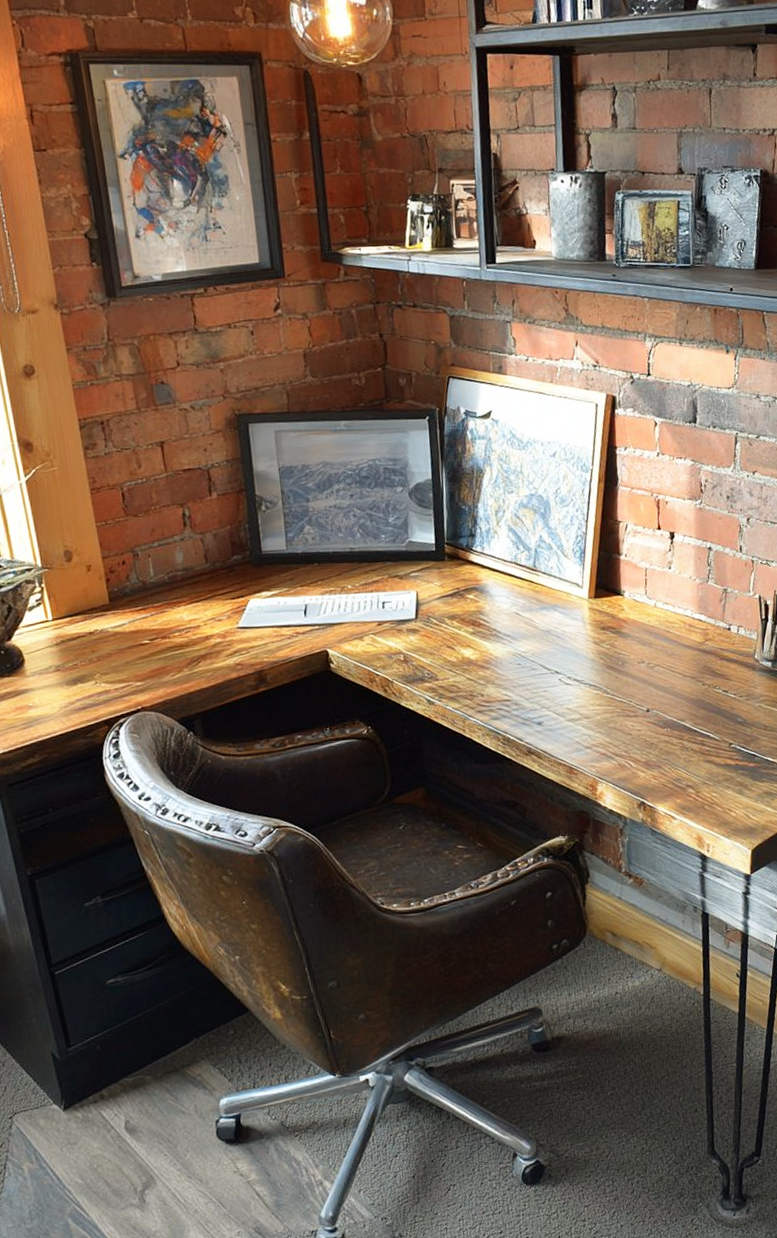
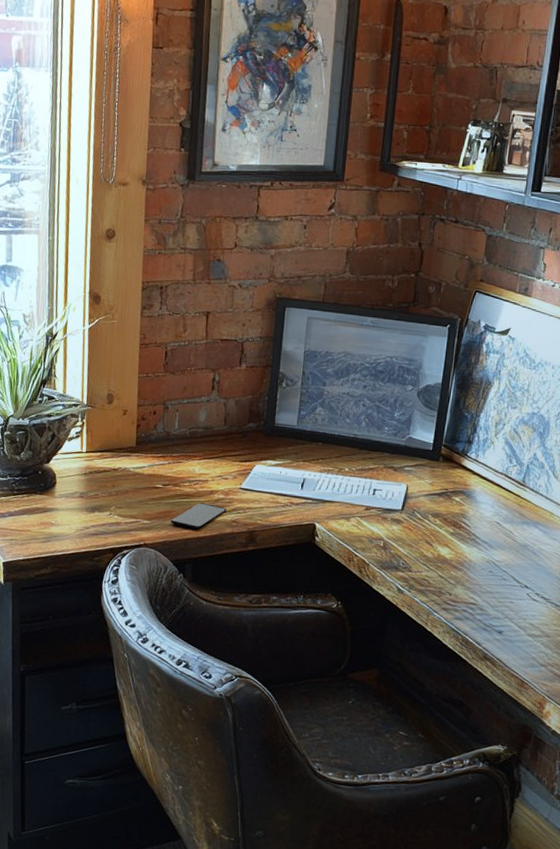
smartphone: none [166,651,227,681] -> present [170,503,227,529]

